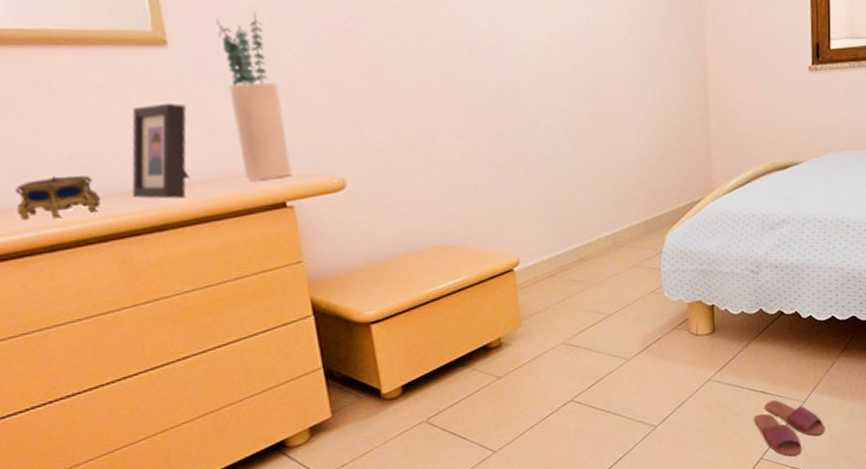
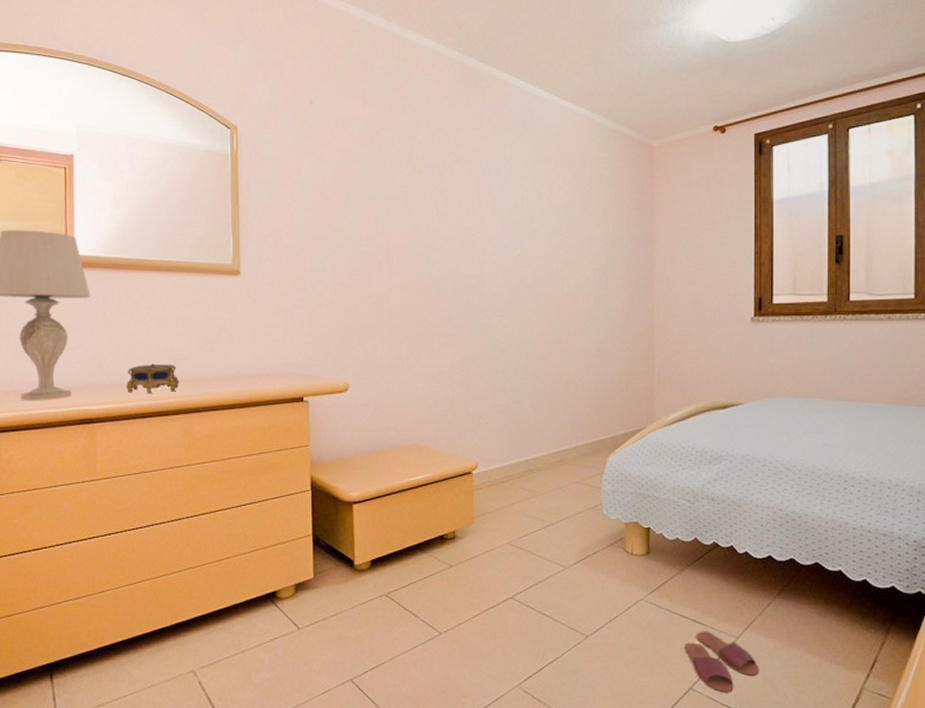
picture frame: present [131,102,190,199] -> none [201,316,245,387]
vase: present [216,11,292,182] -> none [275,253,311,380]

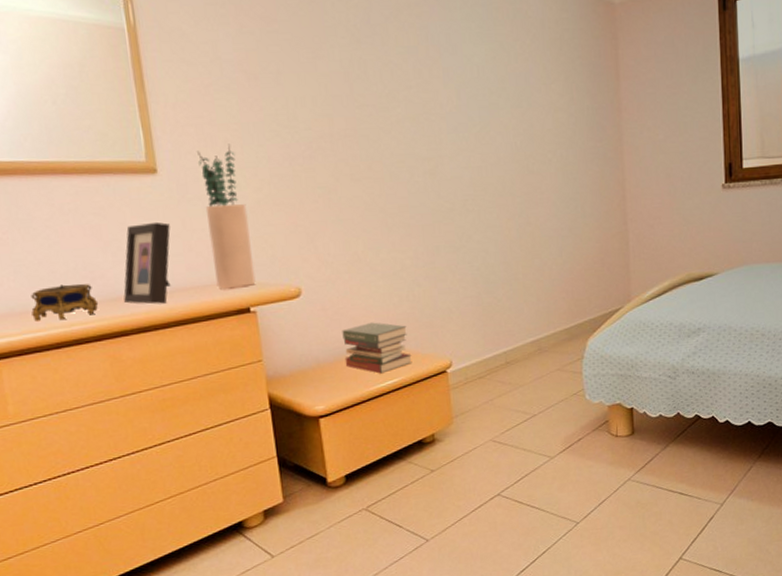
picture frame: none [201,316,245,387] -> present [123,221,171,305]
vase: none [275,253,311,380] -> present [197,143,256,290]
books: none [381,420,441,469] -> present [342,322,412,374]
slippers: present [685,631,759,692] -> none [673,501,744,557]

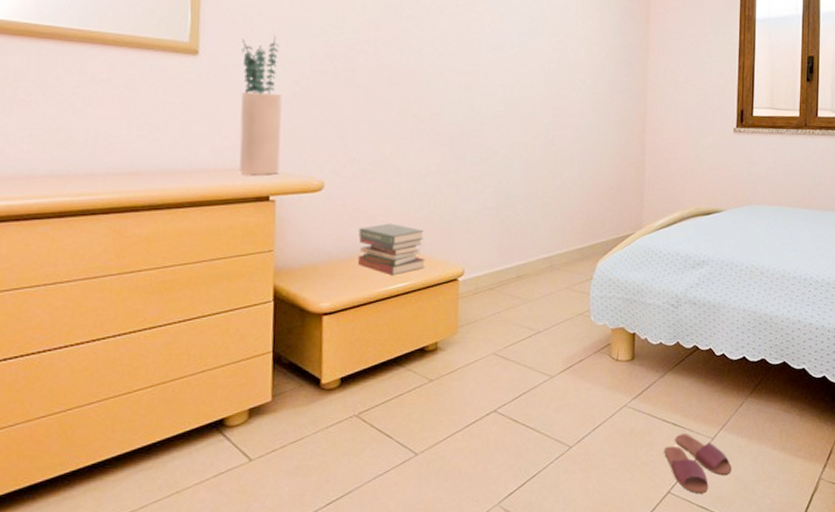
clock: present [31,283,99,321] -> none [39,153,113,189]
picture frame: present [123,221,171,305] -> none [140,101,202,183]
slippers: none [673,501,744,557] -> present [664,434,732,493]

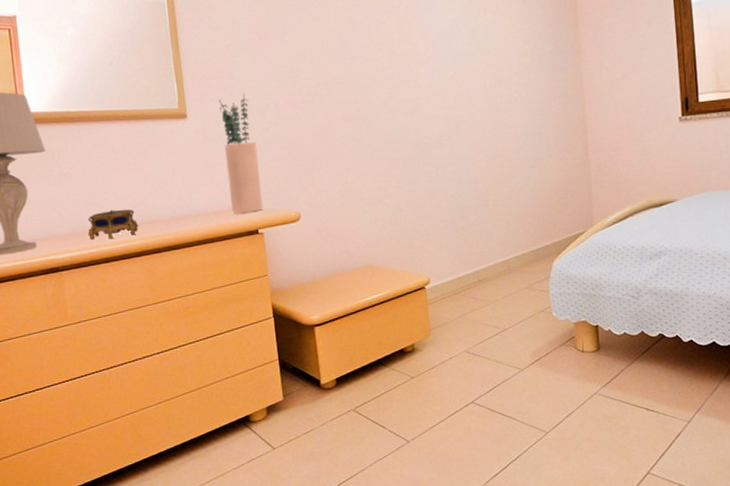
clock: none [39,153,113,189] -> present [88,209,139,240]
books: present [357,223,425,276] -> none [334,243,395,289]
slippers: present [664,434,732,493] -> none [639,418,712,473]

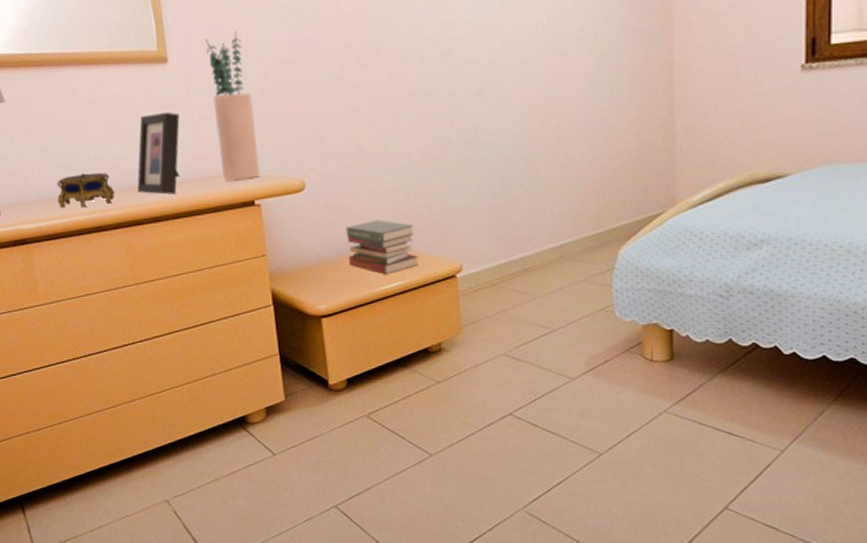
picture frame: none [158,158,196,227] -> present [137,111,180,195]
books: none [334,243,395,289] -> present [346,219,419,275]

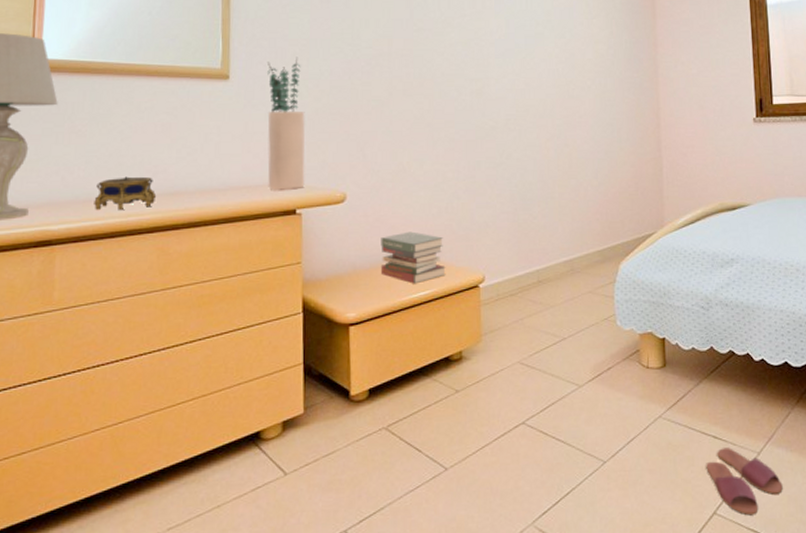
picture frame: present [137,111,180,195] -> none [180,123,233,201]
slippers: none [718,444,810,511] -> present [706,447,783,515]

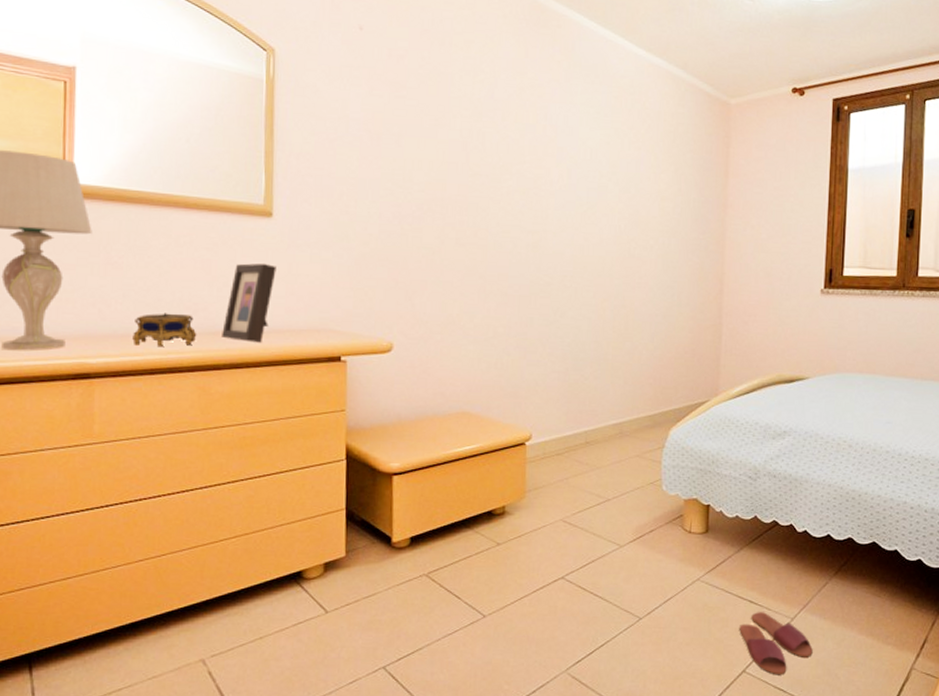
picture frame: none [180,123,233,201] -> present [222,263,276,343]
vase: present [267,56,305,191] -> none [312,196,352,337]
books: present [380,231,446,284] -> none [426,385,493,438]

